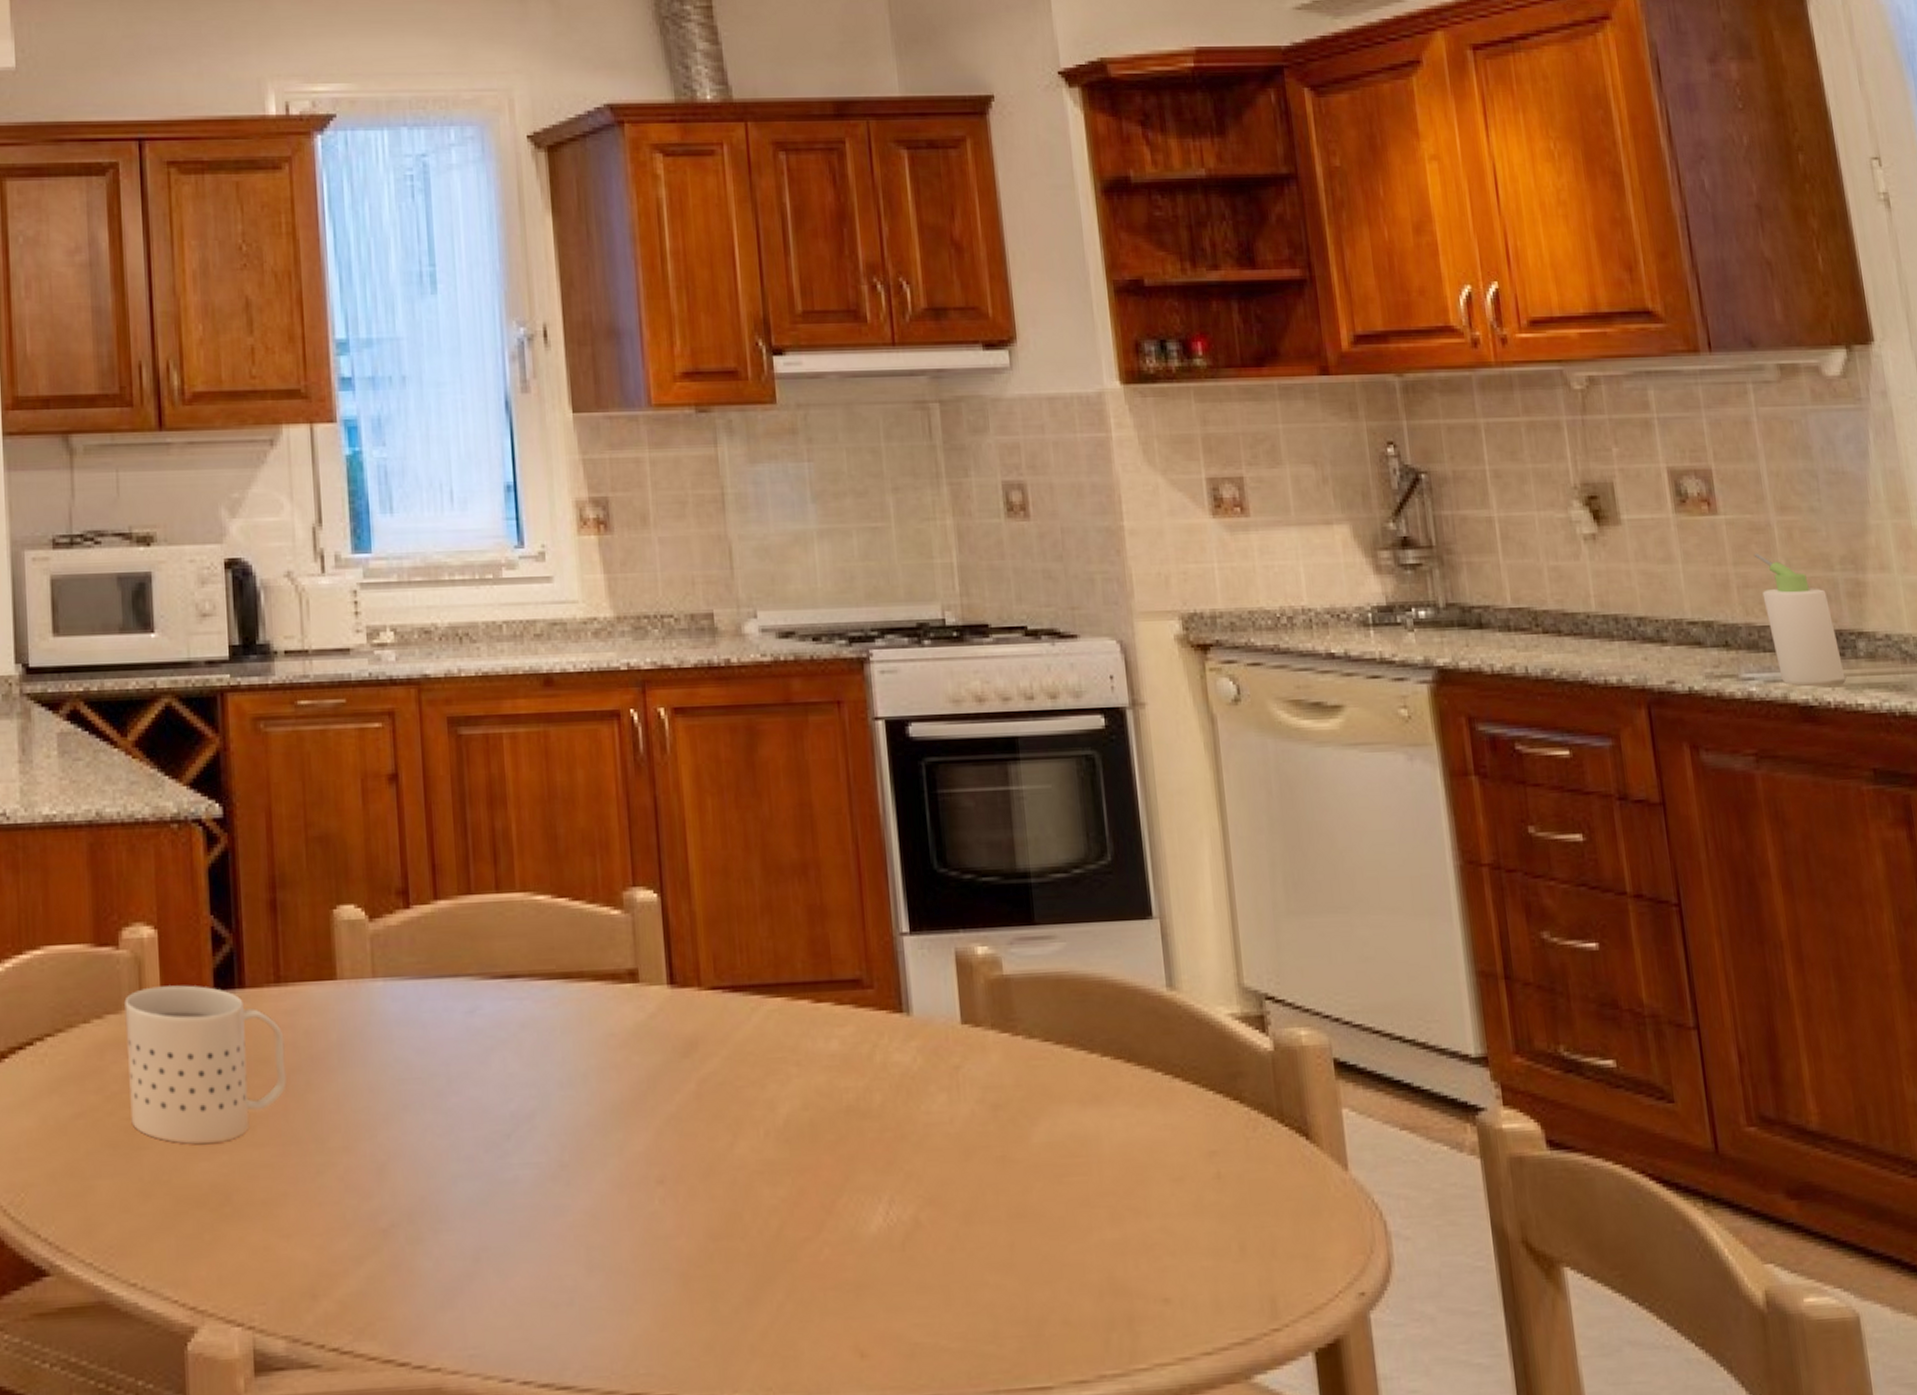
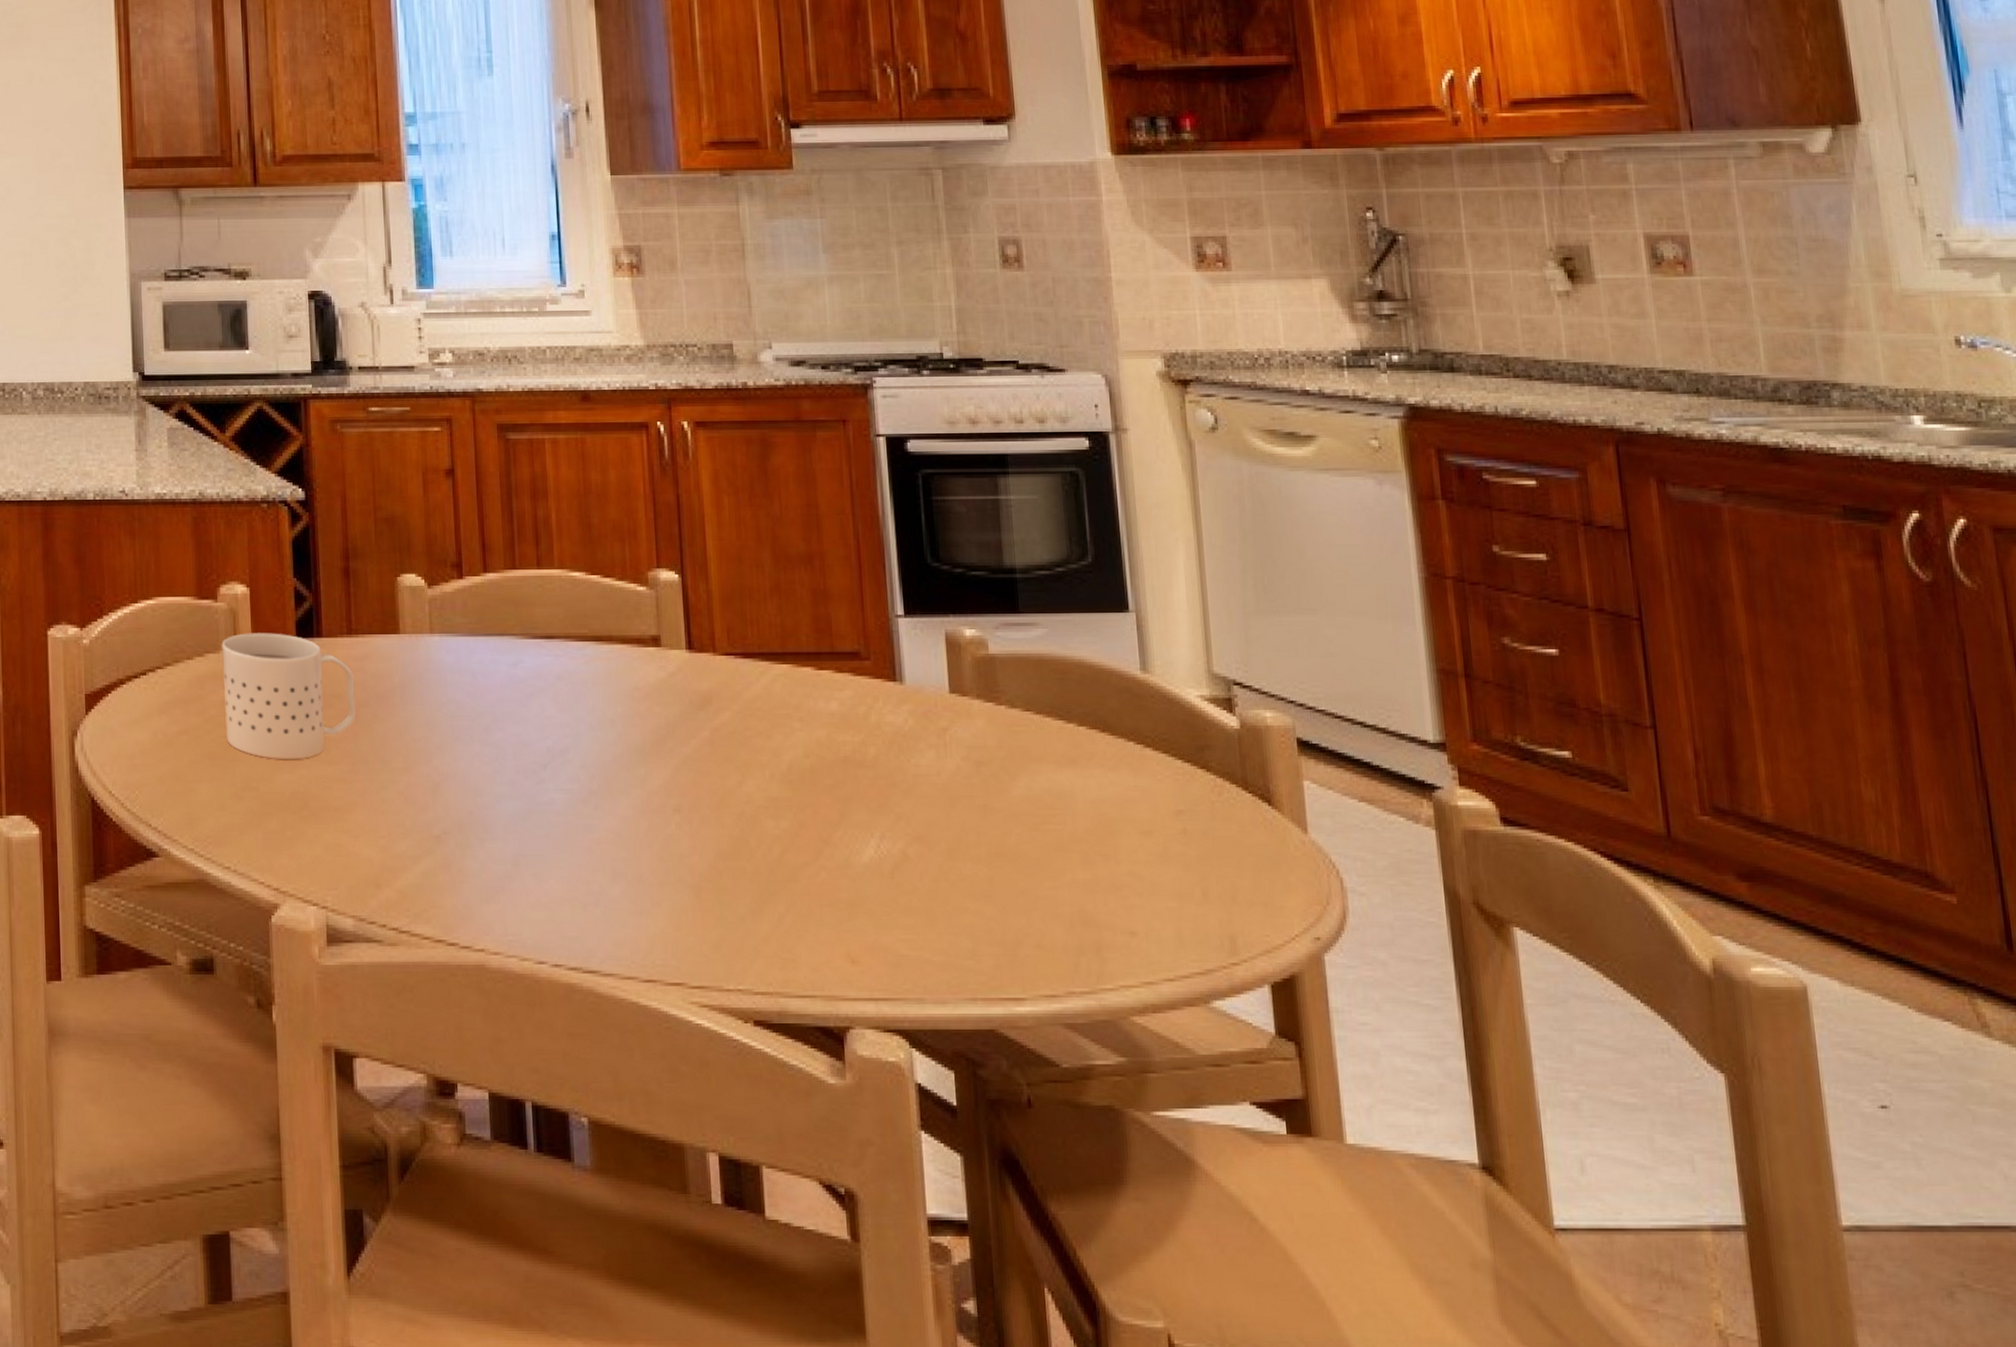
bottle: present [1754,553,1846,687] -> none [1728,310,1818,431]

